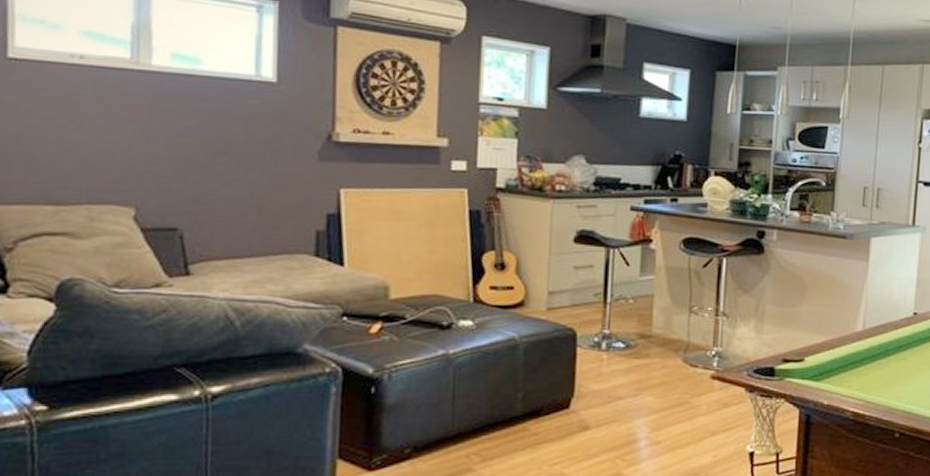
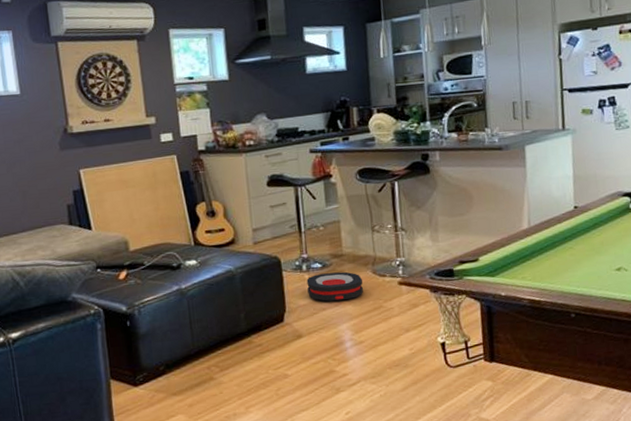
robot vacuum: none [603,356,671,389] -> present [306,271,363,302]

